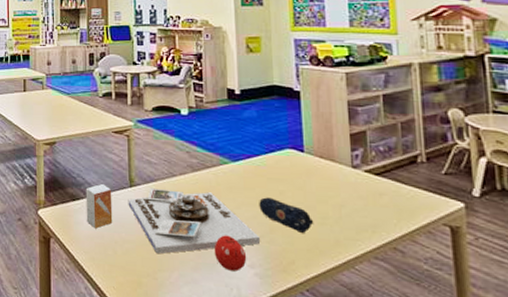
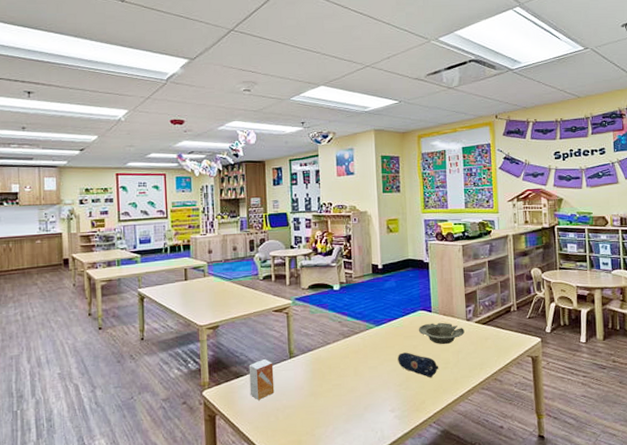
board game: present [128,187,261,254] -> none [288,354,399,414]
fruit: present [214,235,247,272] -> none [362,388,389,418]
bowl: none [286,165,350,194] -> present [418,322,465,344]

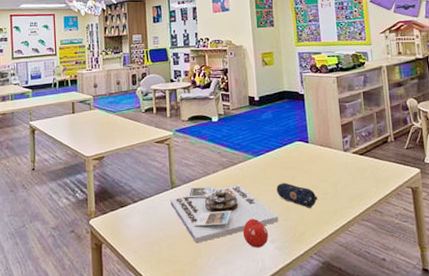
small box: present [249,359,275,400] -> none [132,189,158,230]
board game: none [288,354,399,414] -> present [170,184,279,244]
fruit: none [362,388,389,418] -> present [242,218,269,248]
bowl: present [418,322,465,344] -> none [296,153,342,175]

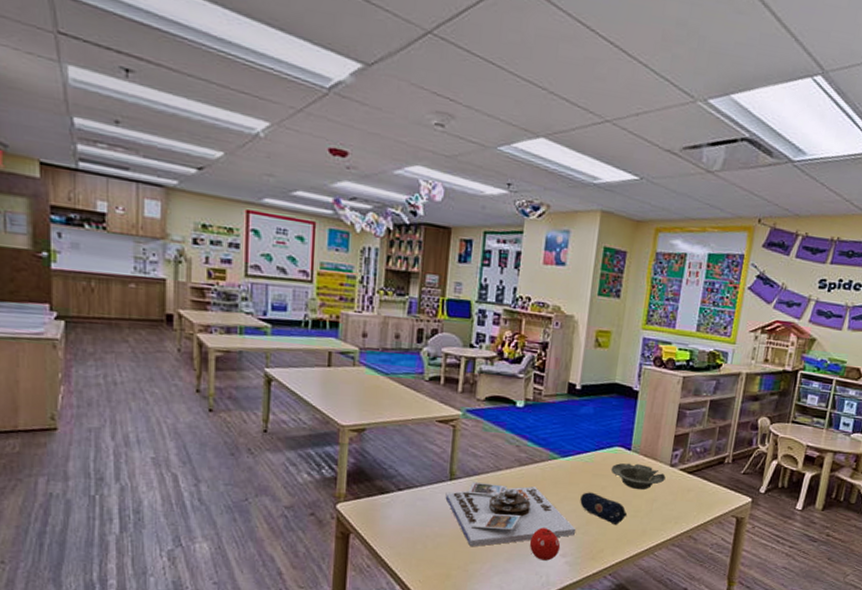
bowl: none [296,153,342,175] -> present [610,463,666,490]

